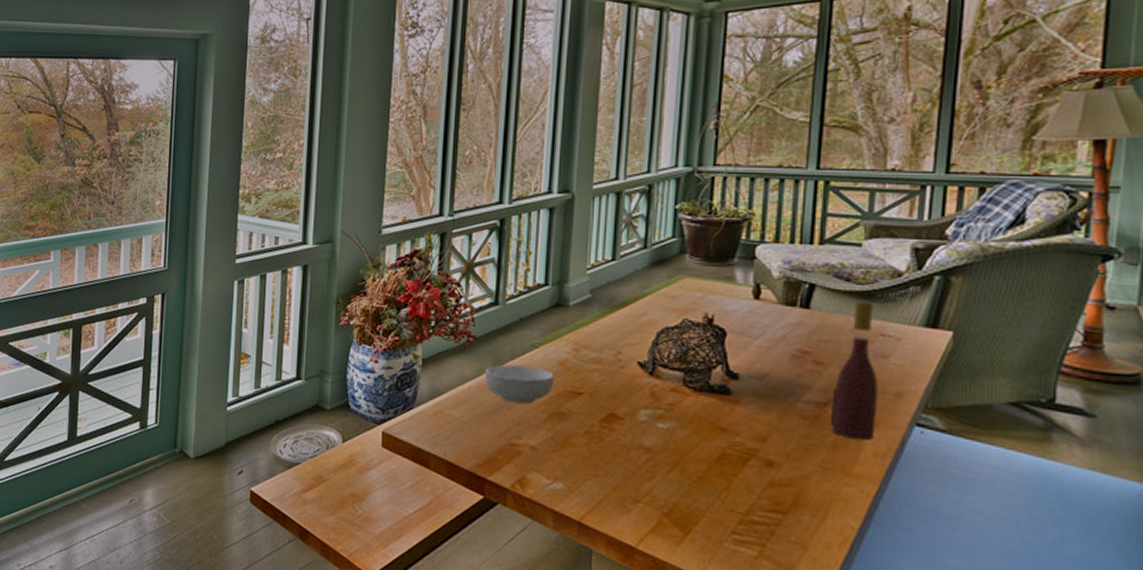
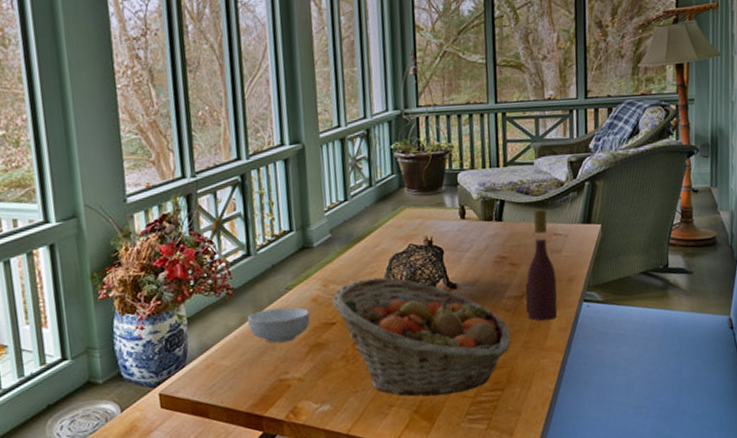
fruit basket: none [581,350,805,505] -> present [332,277,511,397]

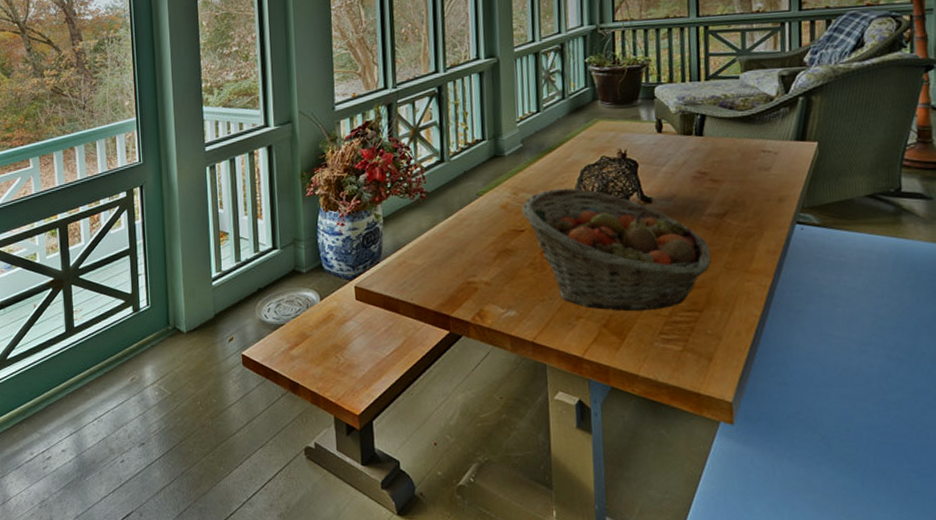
cereal bowl: present [247,307,310,343] -> none [438,212,499,247]
wine bottle: present [525,208,558,321] -> none [728,124,766,242]

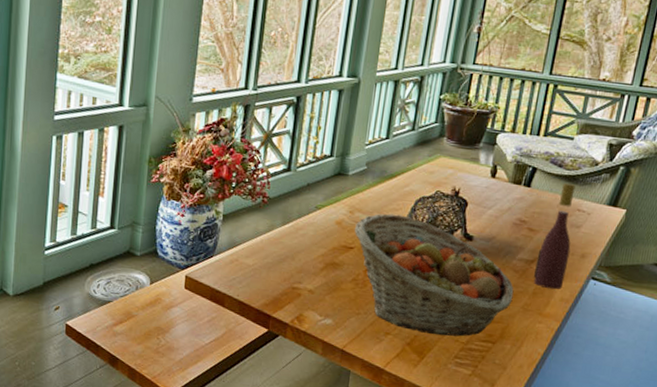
wine bottle: none [728,124,766,242] -> present [533,182,576,290]

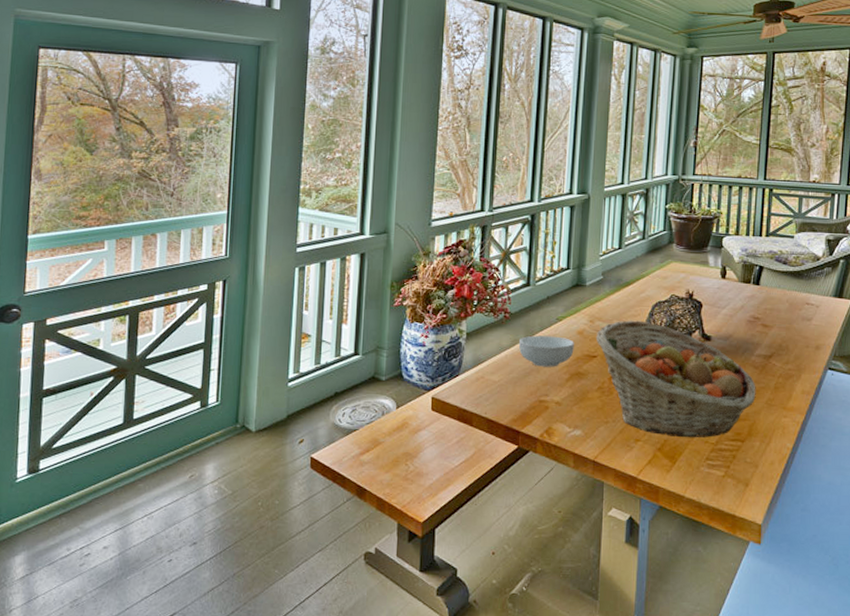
cereal bowl: none [275,222,332,256] -> present [518,335,574,367]
wine bottle: present [533,182,576,290] -> none [772,278,805,383]

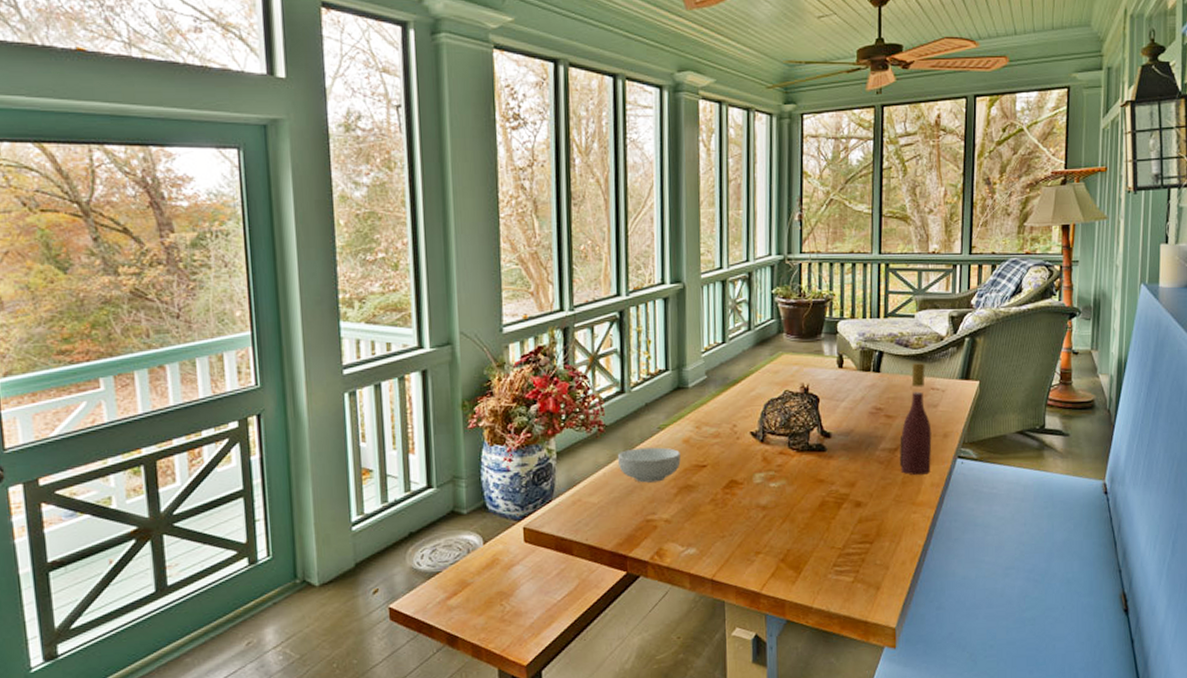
fruit basket: present [595,320,756,438] -> none [704,422,883,546]
wine bottle: none [772,278,805,383] -> present [899,362,932,476]

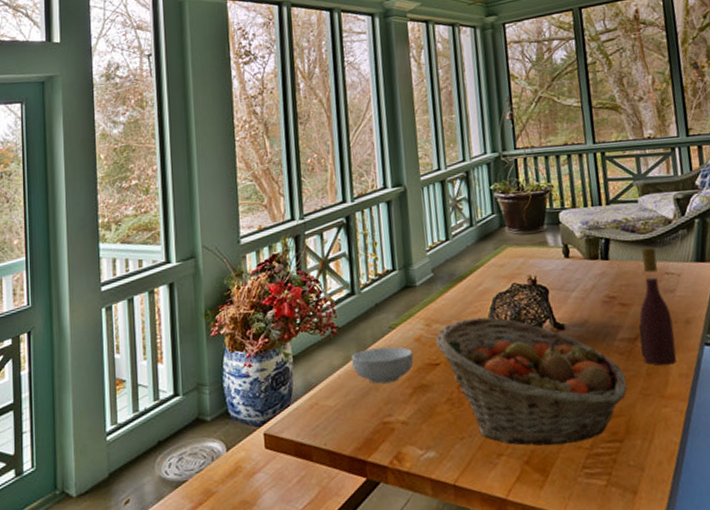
fruit basket: none [704,422,883,546] -> present [435,317,627,446]

